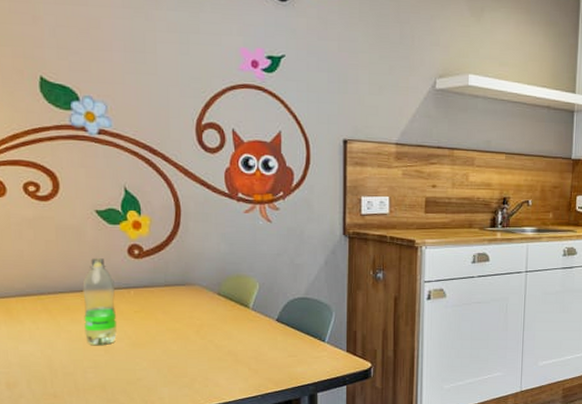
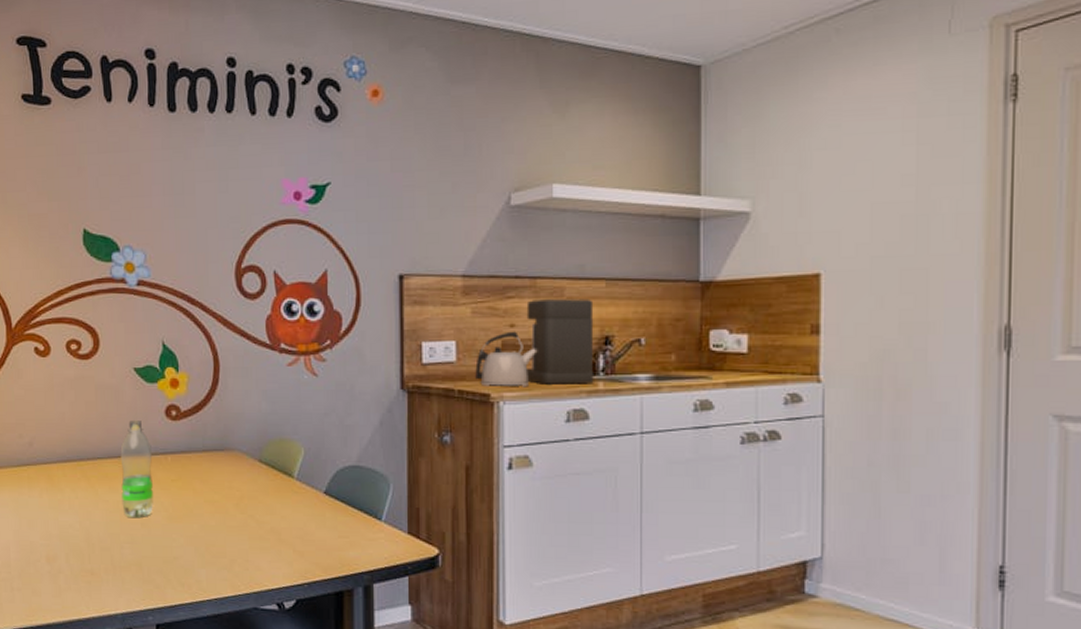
kettle: none [403,190,453,236] -> present [474,331,538,388]
coffee maker: none [444,166,496,234] -> present [526,299,594,384]

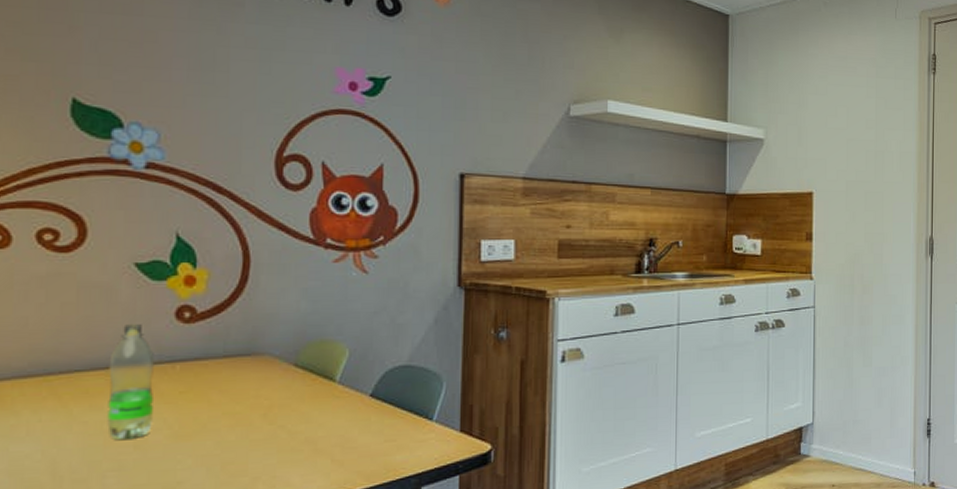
kettle: present [474,331,538,388] -> none [531,232,591,285]
coffee maker: present [526,299,594,384] -> none [581,203,641,282]

